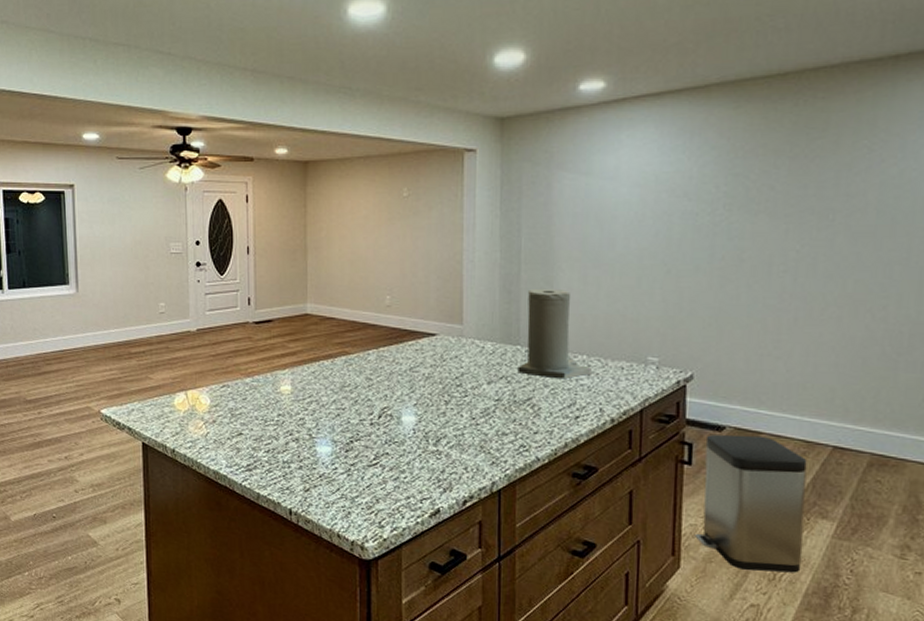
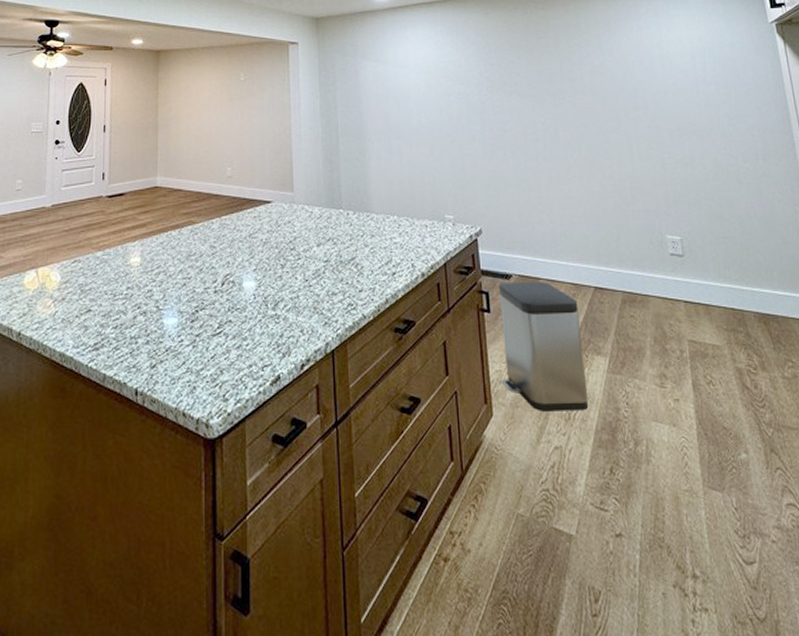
paper towel: present [517,289,592,380] -> none [341,159,402,239]

